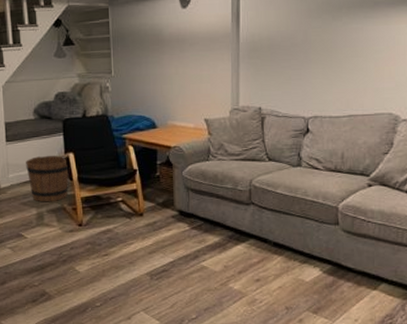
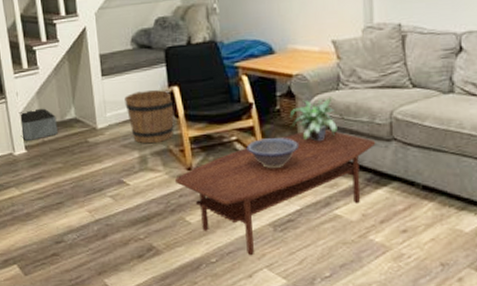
coffee table: none [67,194,238,301] -> present [174,130,376,256]
decorative bowl: none [130,200,174,226] -> present [246,138,299,169]
potted plant: none [167,166,212,204] -> present [289,97,344,142]

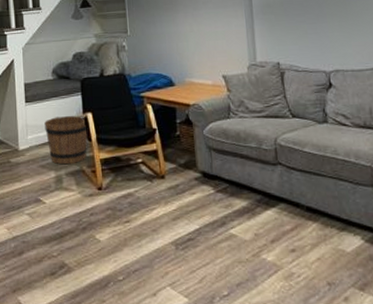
coffee table: present [174,130,376,256] -> none [86,154,264,274]
decorative bowl: present [246,138,299,169] -> none [151,161,197,190]
potted plant: present [289,97,344,142] -> none [188,124,236,165]

